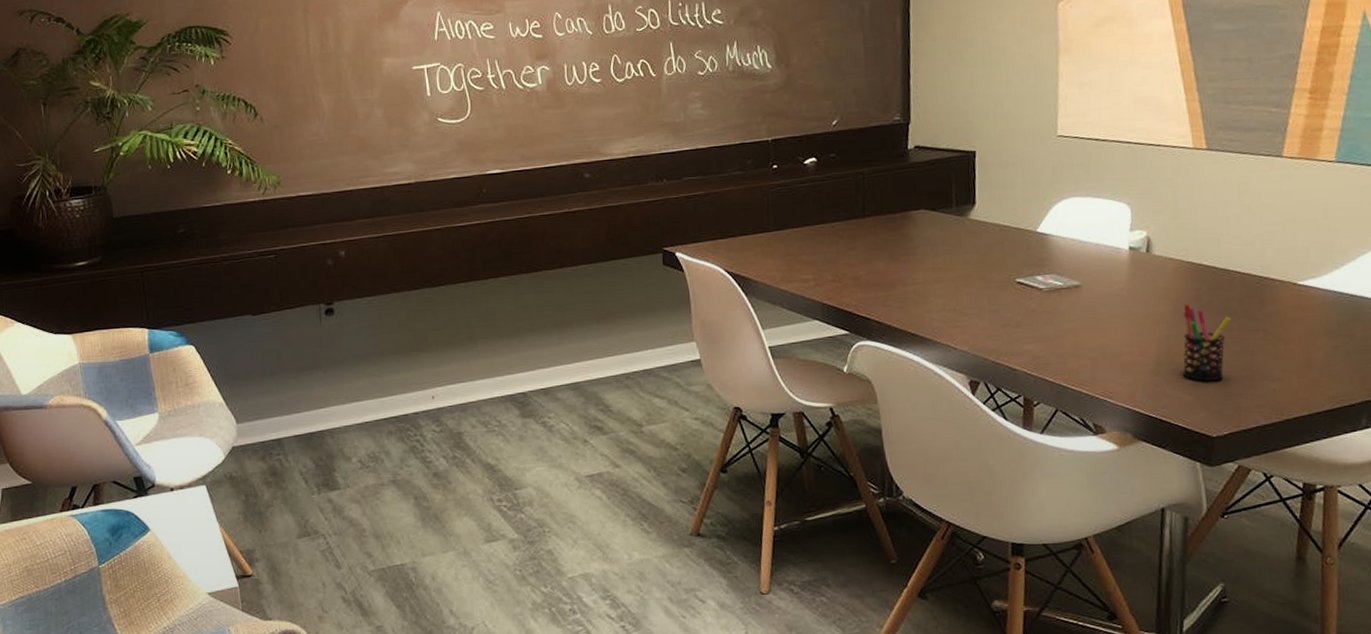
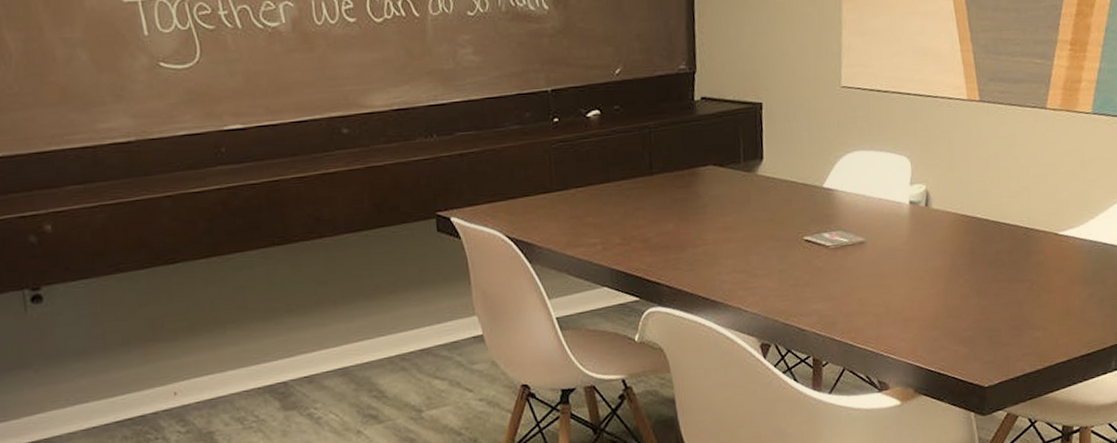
pen holder: present [1183,304,1231,381] -> none [958,258,1001,333]

